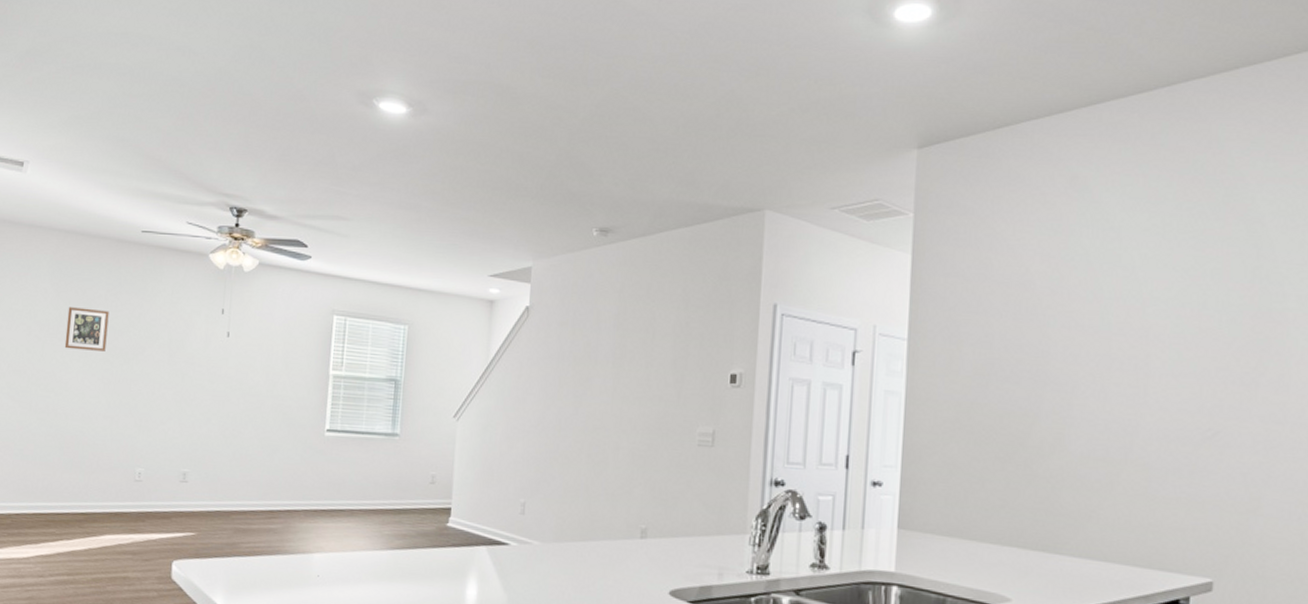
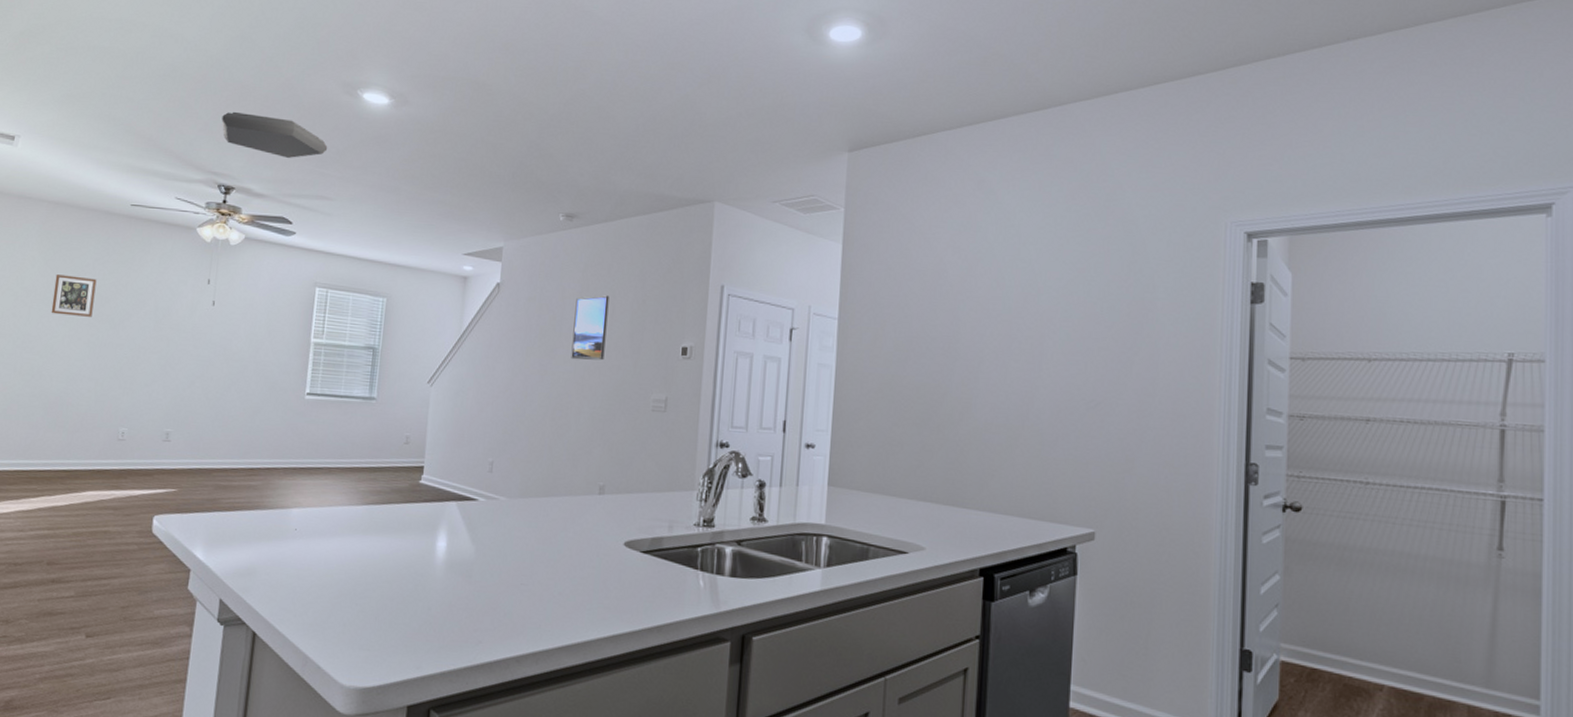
ceiling light: none [232,127,343,176] -> present [221,111,328,158]
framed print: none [608,318,649,390] -> present [571,295,610,361]

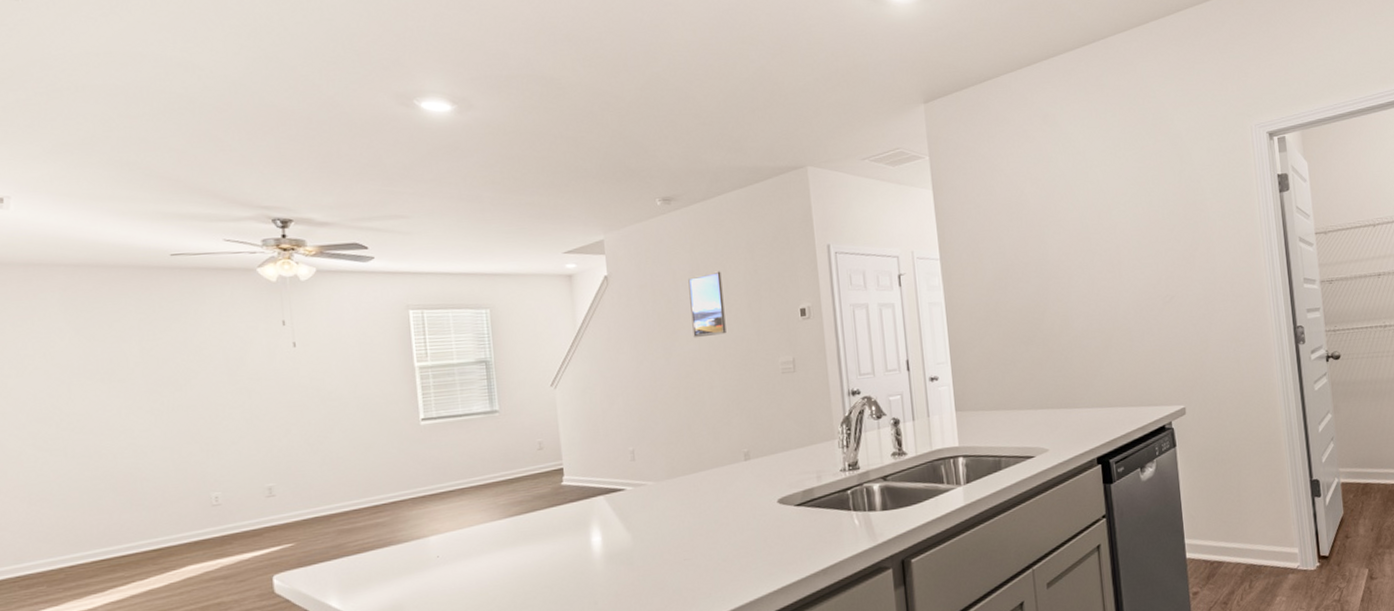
picture frame: present [51,274,97,317] -> none [93,340,150,387]
ceiling light: present [221,111,328,158] -> none [261,138,392,181]

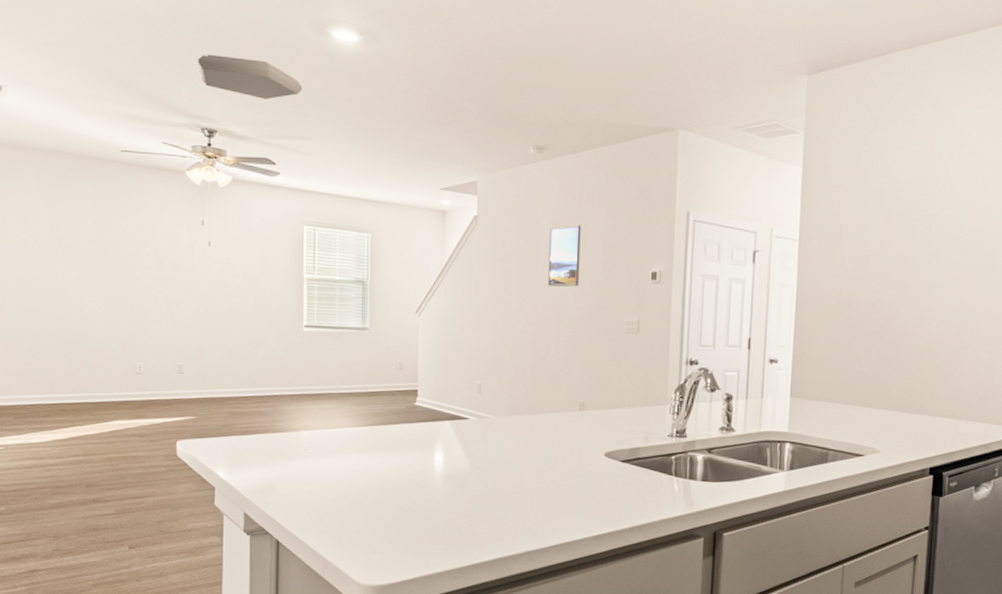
ceiling light: none [261,138,392,181] -> present [198,54,303,99]

